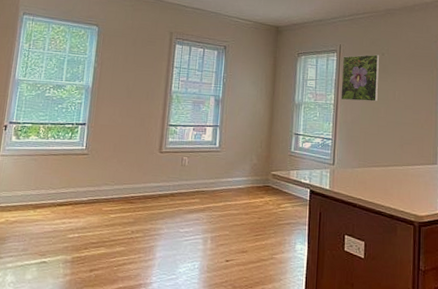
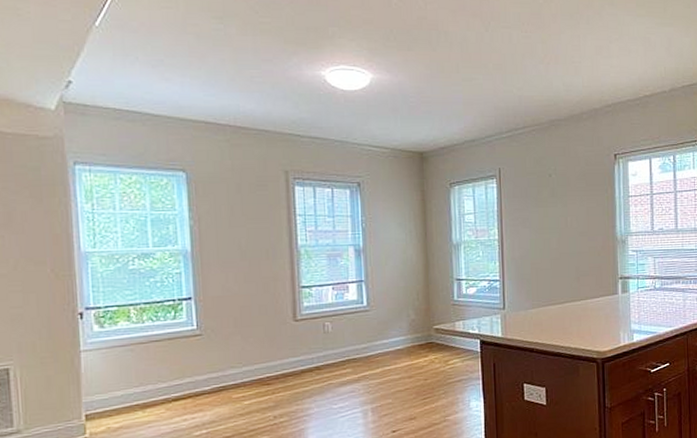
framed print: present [341,54,380,102] -> none [503,176,548,234]

